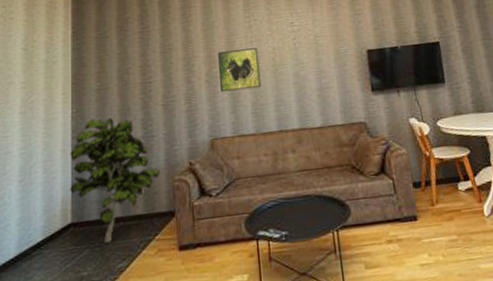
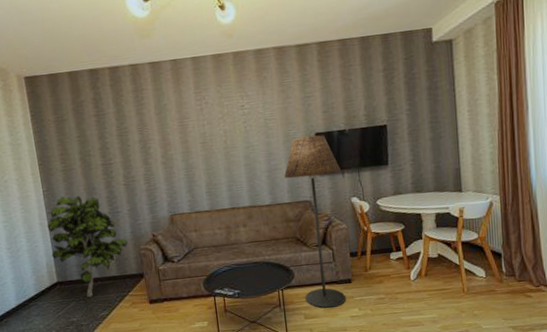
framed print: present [217,48,262,93] -> none [171,131,214,173]
floor lamp: none [335,52,412,254] -> present [284,135,345,308]

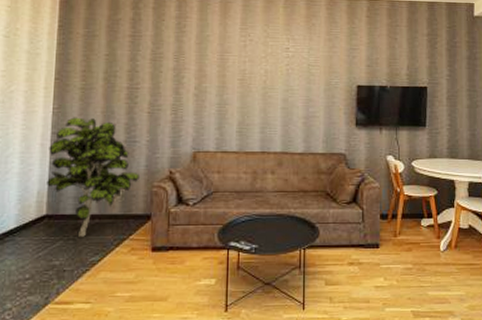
floor lamp: present [284,135,345,308] -> none [320,88,380,274]

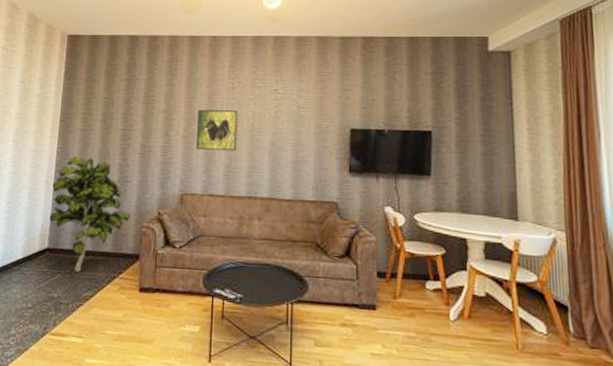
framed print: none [207,67,250,108] -> present [196,110,238,151]

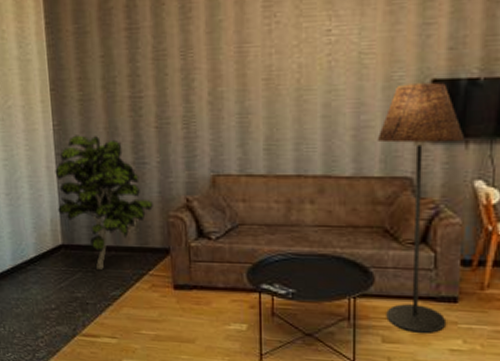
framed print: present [196,110,238,151] -> none [224,63,279,119]
floor lamp: none [310,131,376,338] -> present [377,83,465,333]

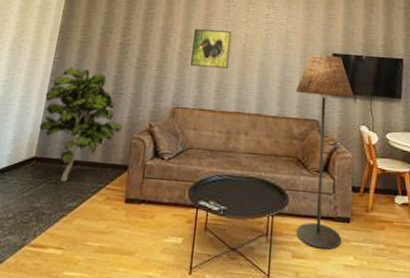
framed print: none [224,63,279,119] -> present [190,29,232,69]

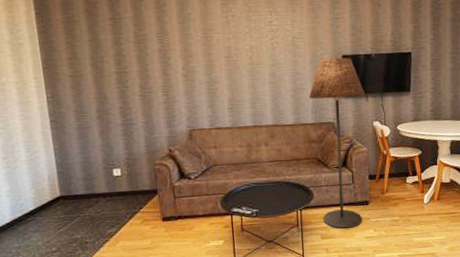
indoor plant: present [39,67,122,182] -> none [50,104,141,213]
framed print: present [190,29,232,69] -> none [193,45,238,87]

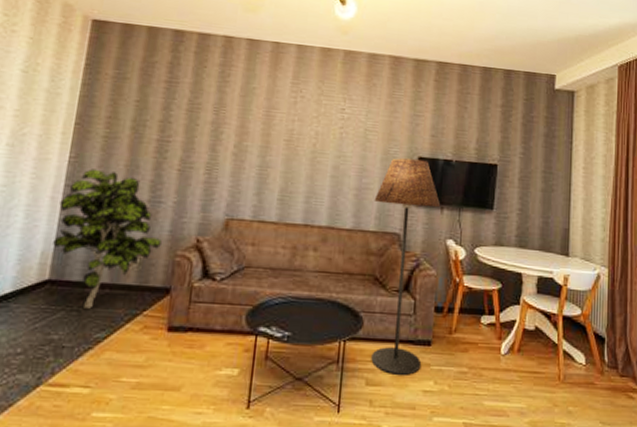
indoor plant: none [50,104,141,213] -> present [53,168,162,309]

